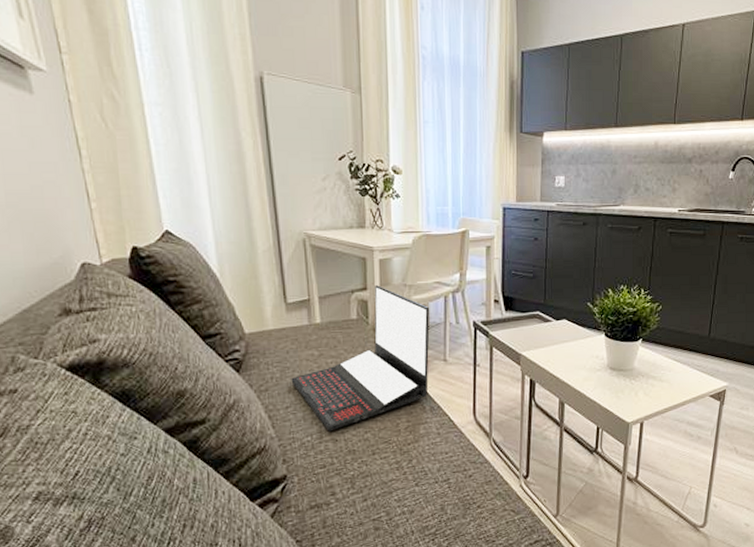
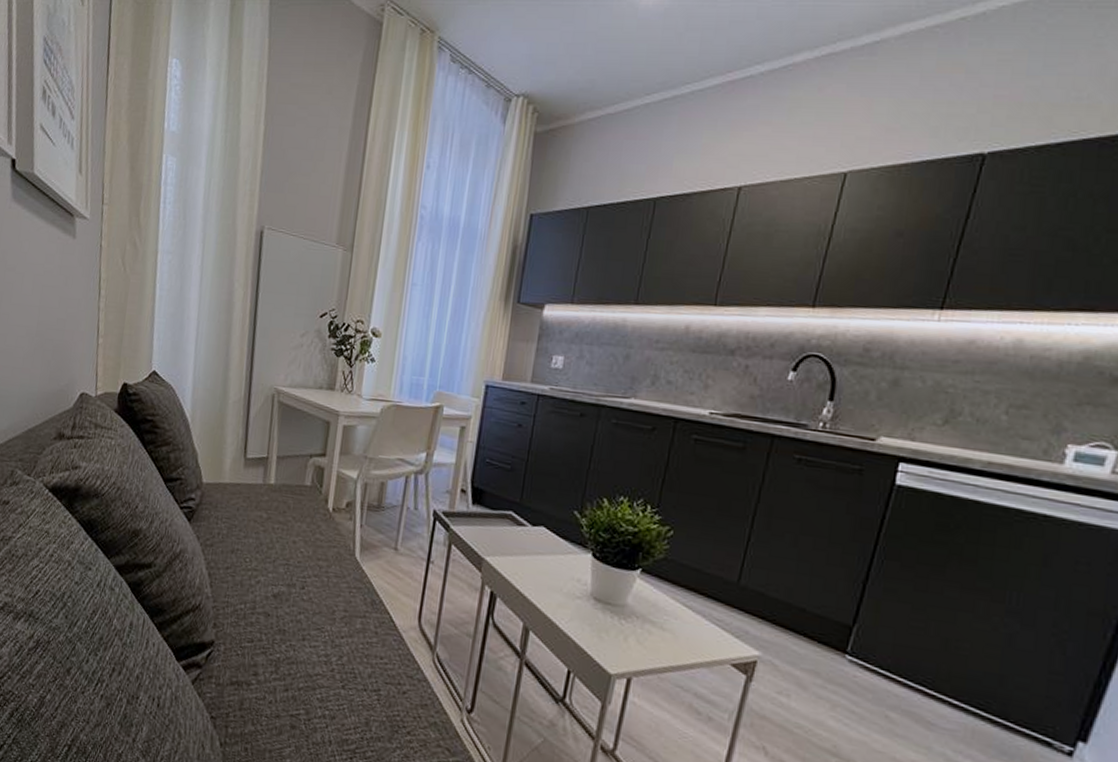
laptop: present [291,285,430,432] -> none [236,453,387,604]

